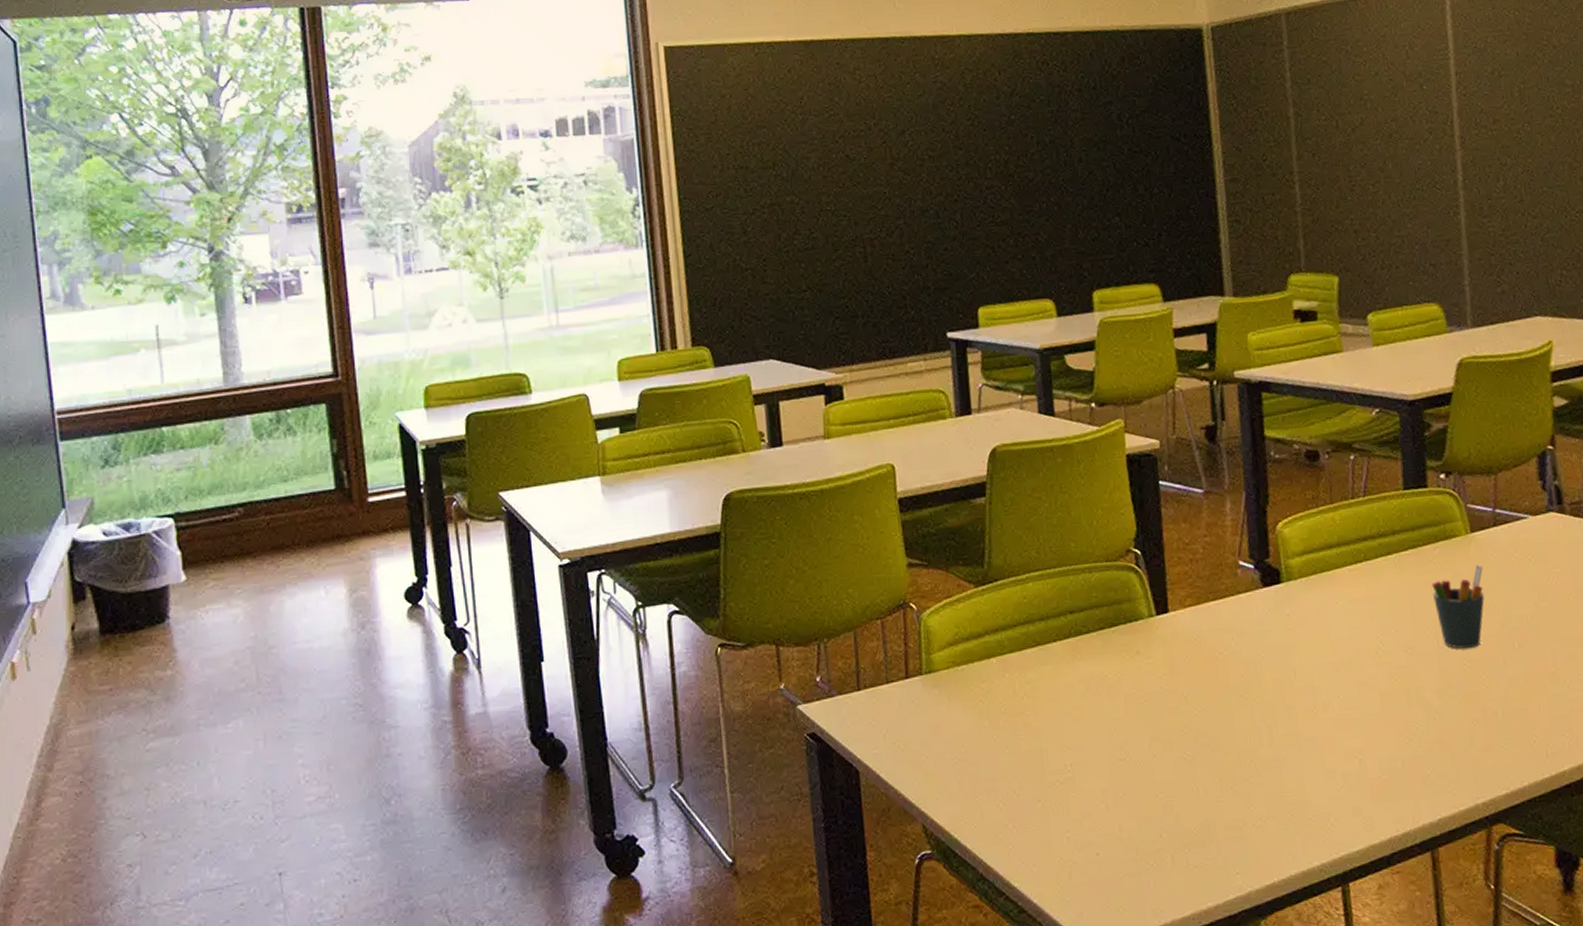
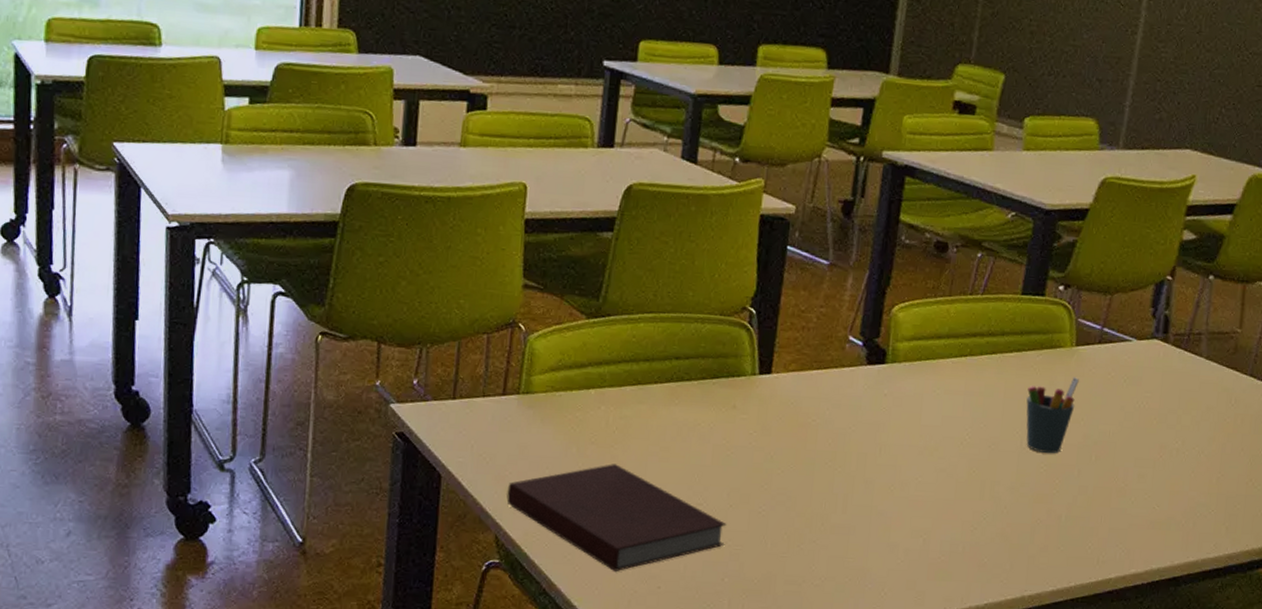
notebook: none [926,731,1156,844] -> present [506,464,727,571]

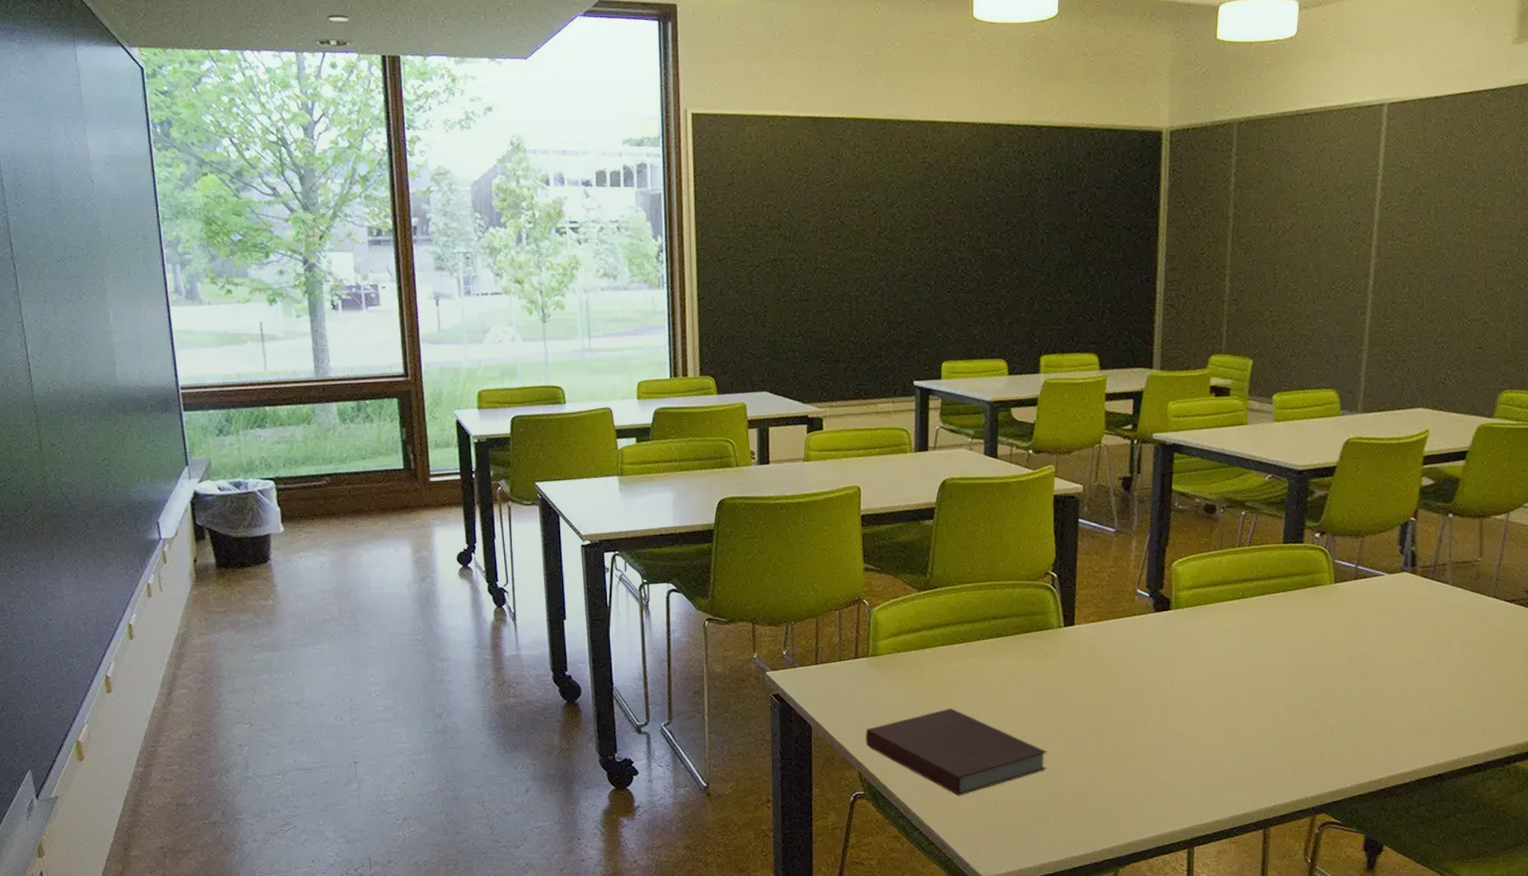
pen holder: present [1026,377,1079,454] -> none [1295,609,1340,676]

